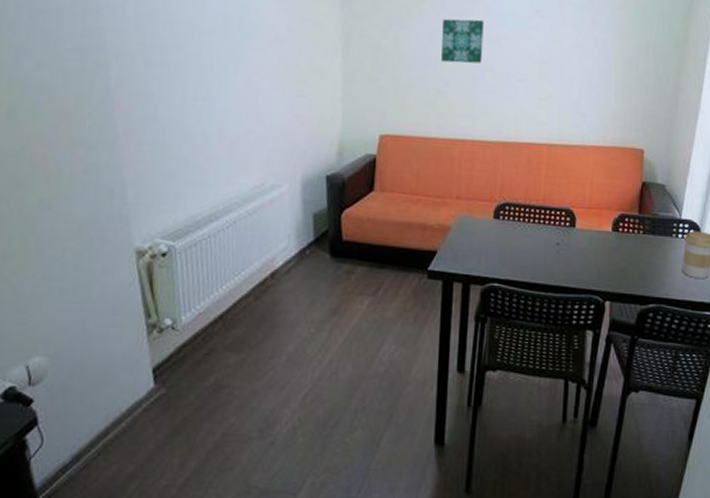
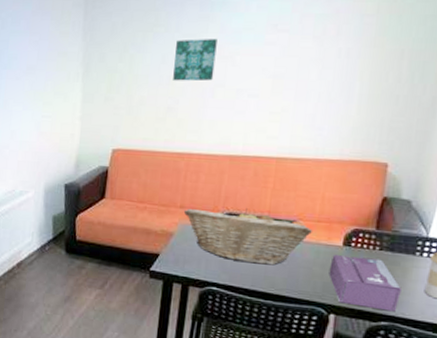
fruit basket: none [460,197,585,256] -> present [183,208,313,266]
tissue box: none [602,241,664,293] -> present [329,255,401,312]

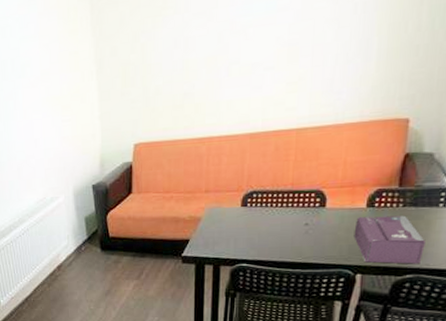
wall art: present [173,39,217,81] -> none [187,13,228,65]
fruit basket: present [183,208,313,266] -> none [209,184,337,237]

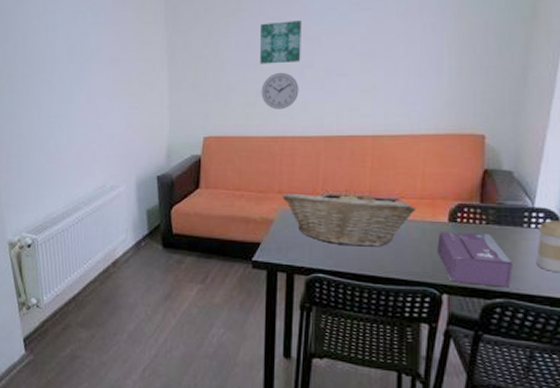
wall art: none [187,13,228,65] -> present [260,21,302,64]
wall clock: none [188,71,225,111] -> present [261,72,299,110]
fruit basket: none [209,184,337,237] -> present [282,190,417,247]

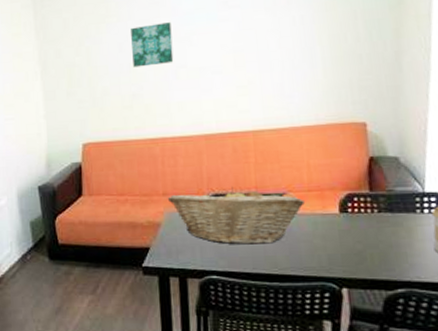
wall clock: present [261,72,299,110] -> none [136,74,175,112]
tissue box: present [437,232,513,288] -> none [330,222,412,277]

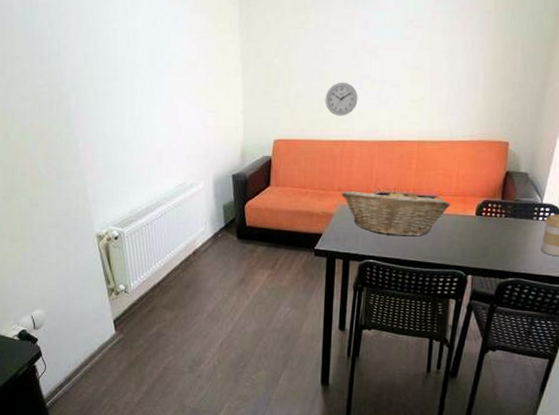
wall art: present [131,22,174,68] -> none [325,34,362,74]
wall clock: none [136,74,175,112] -> present [325,82,358,116]

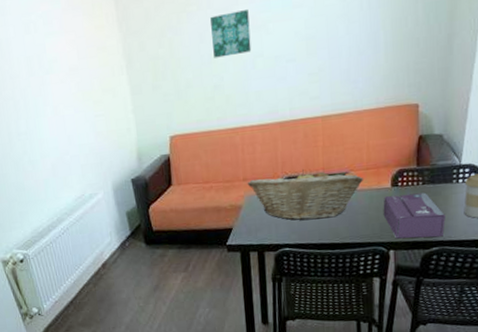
wall art: none [325,34,362,74] -> present [210,10,252,58]
wall clock: present [325,82,358,116] -> none [217,64,253,102]
tissue box: none [465,224,523,269] -> present [383,192,445,239]

